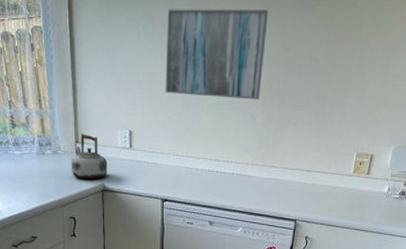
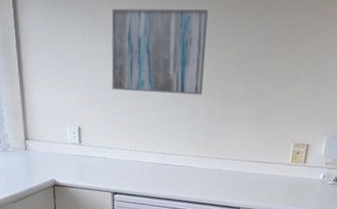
kettle: present [71,134,108,179] -> none [21,131,58,175]

